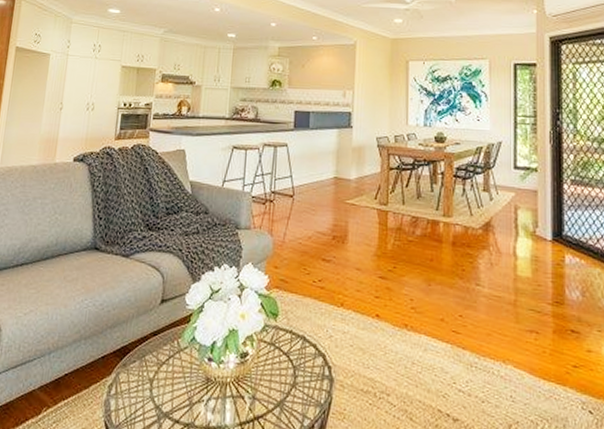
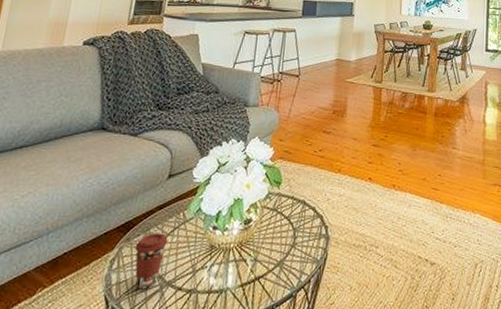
coffee cup: none [131,360,163,419] -> present [134,233,168,290]

